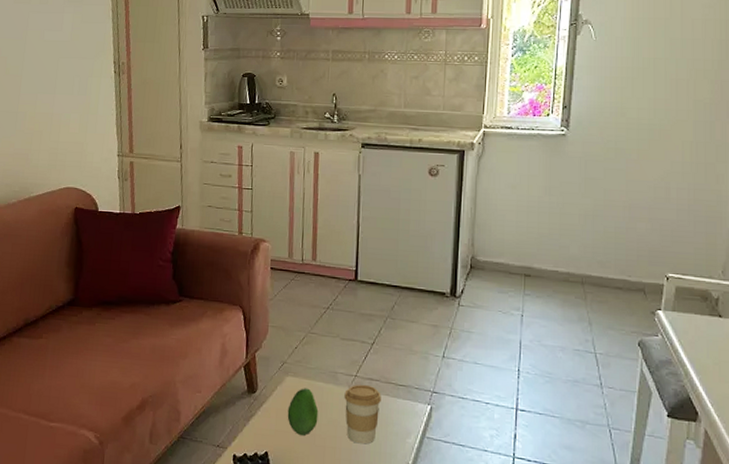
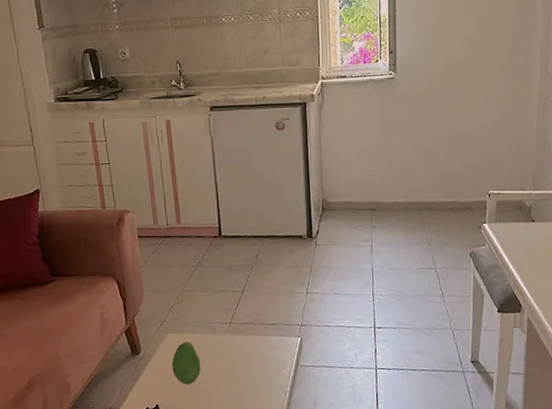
coffee cup: present [344,384,381,445] -> none [222,329,256,382]

